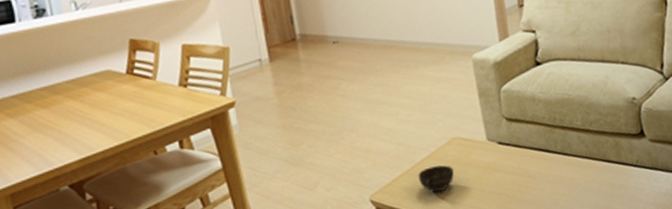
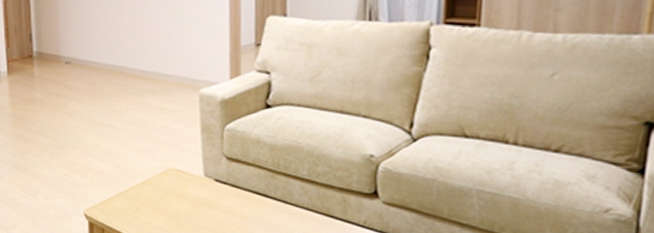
cup: present [418,165,454,193] -> none [131,192,167,218]

